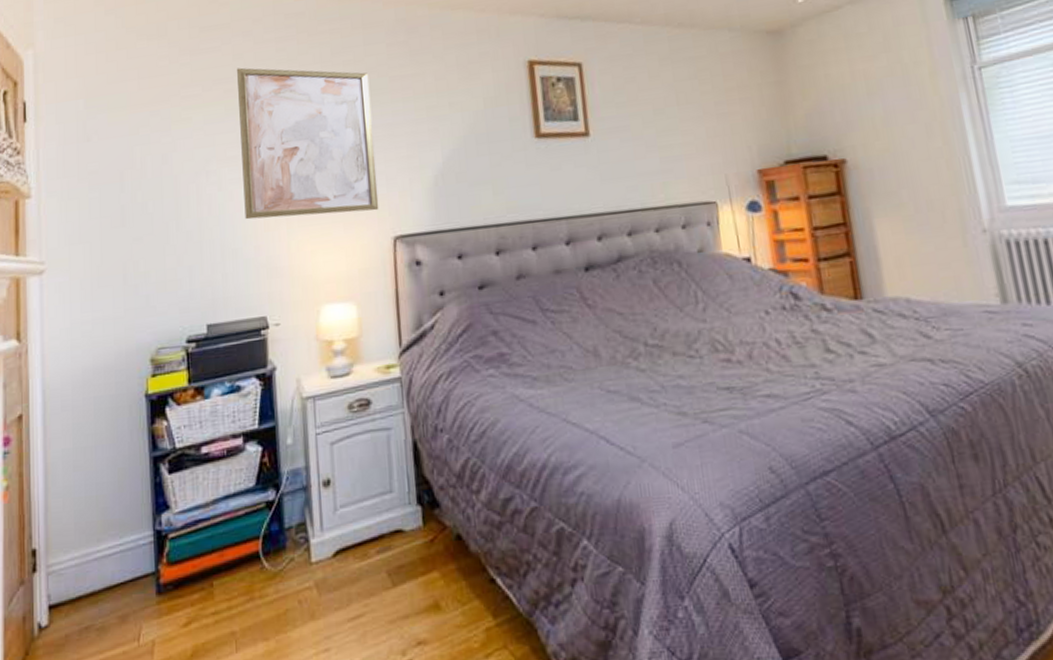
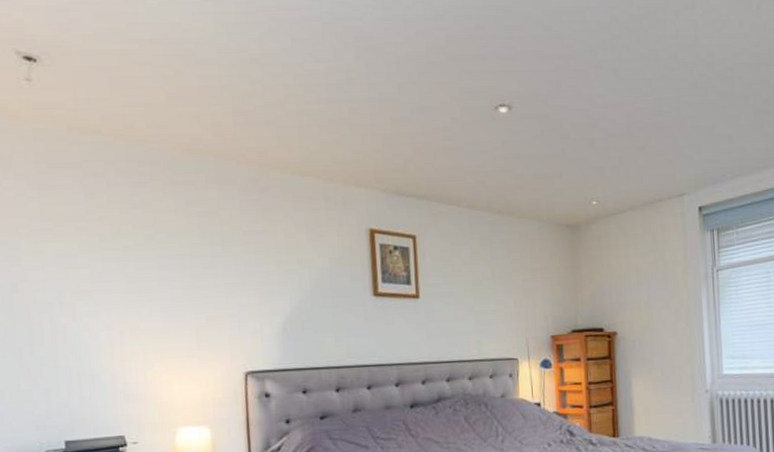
wall art: present [237,67,379,220] -> none [89,207,232,350]

